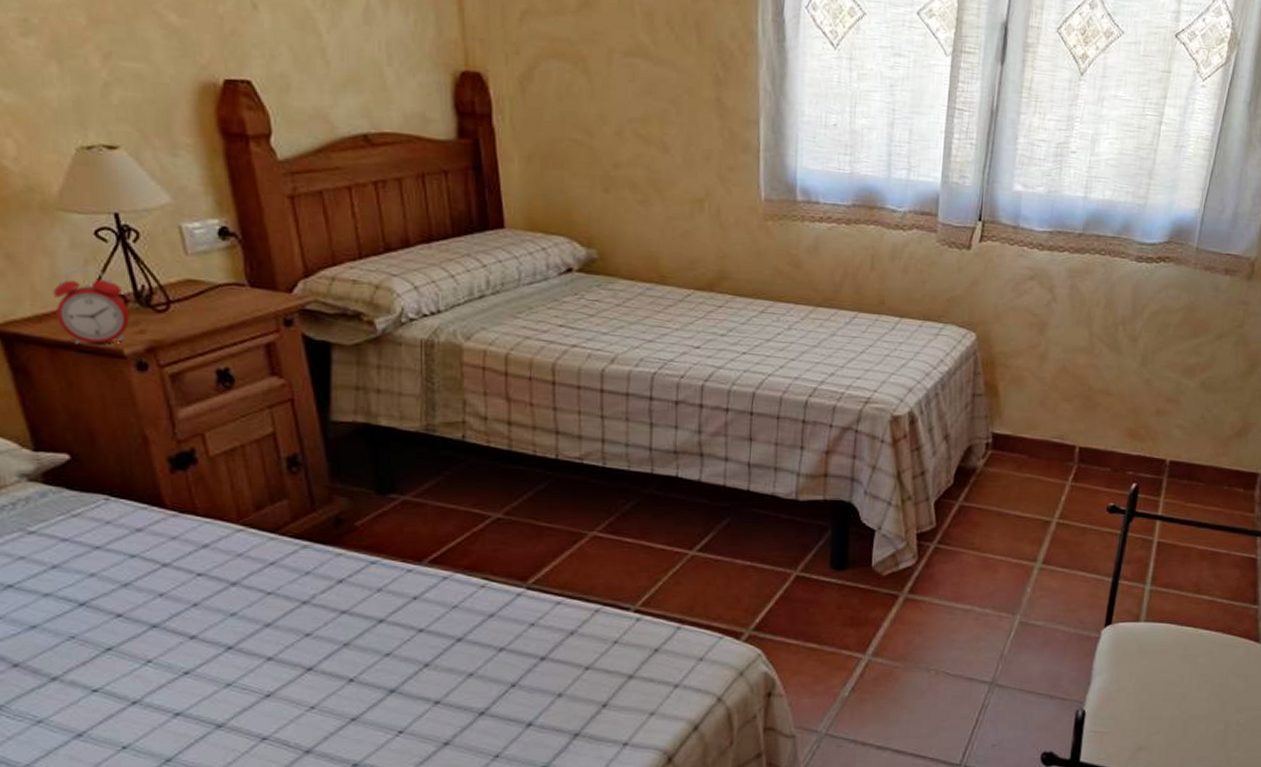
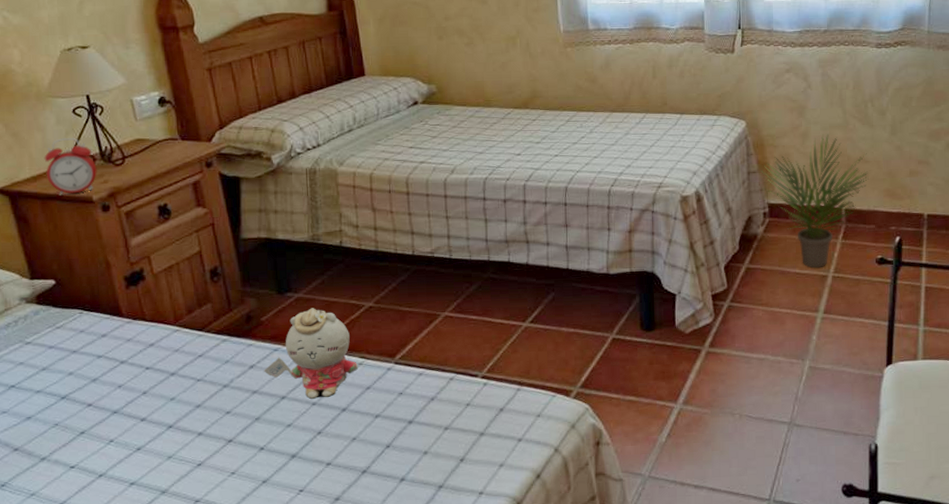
stuffed toy: none [356,514,480,625] -> present [264,308,359,399]
potted plant: none [986,357,1110,511] -> present [761,134,869,268]

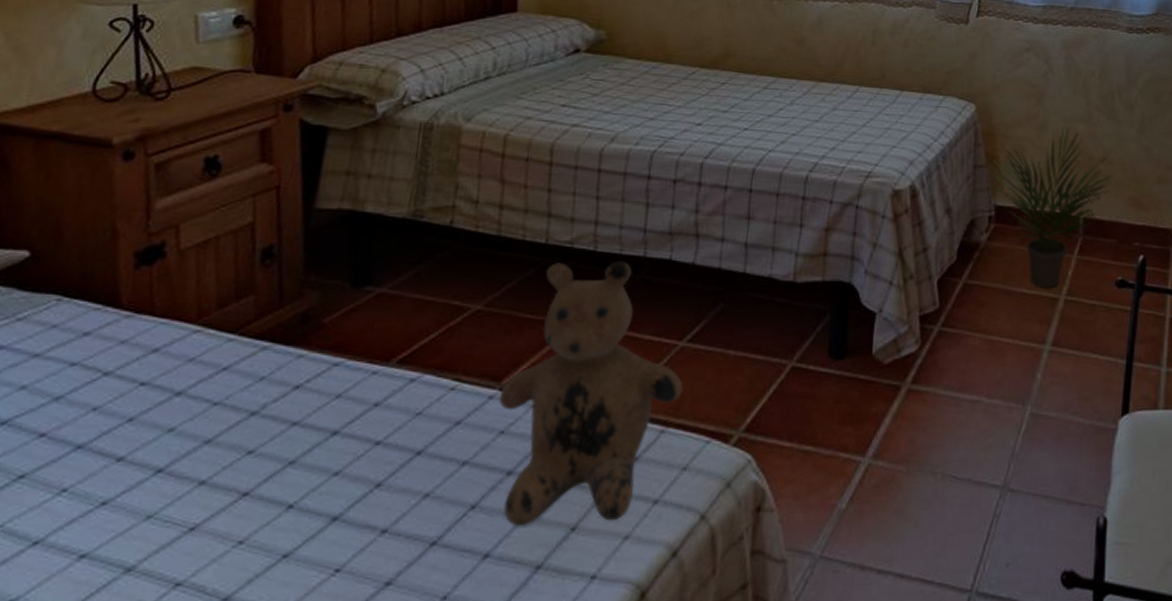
alarm clock: present [44,138,97,197] -> none [50,58,128,136]
stuffed toy: present [264,308,359,399] -> none [313,308,450,436]
teddy bear: none [394,265,530,459] -> present [498,261,683,527]

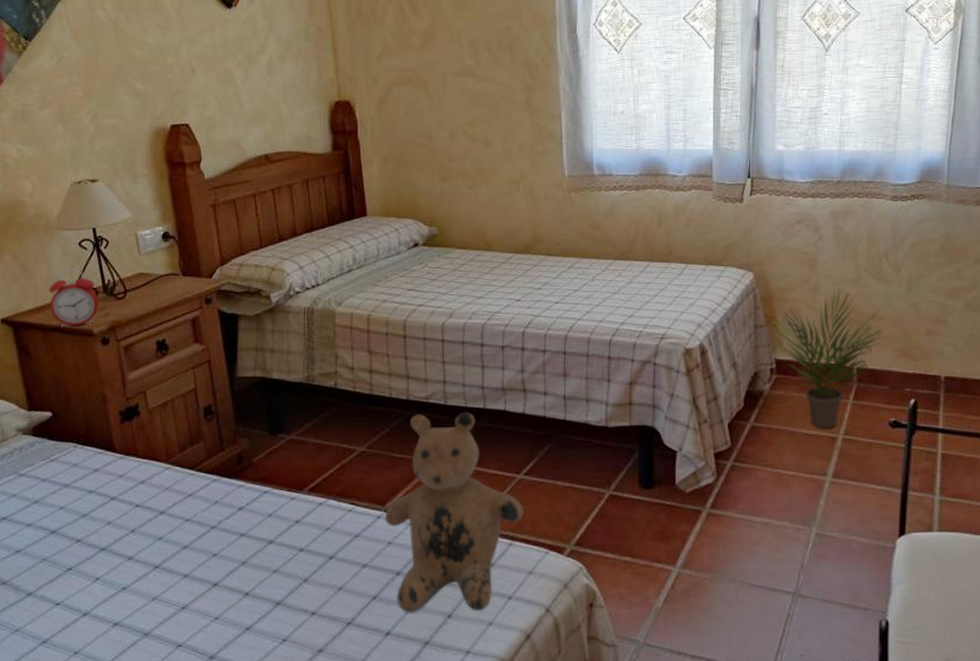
alarm clock: none [50,58,128,136] -> present [48,270,99,328]

